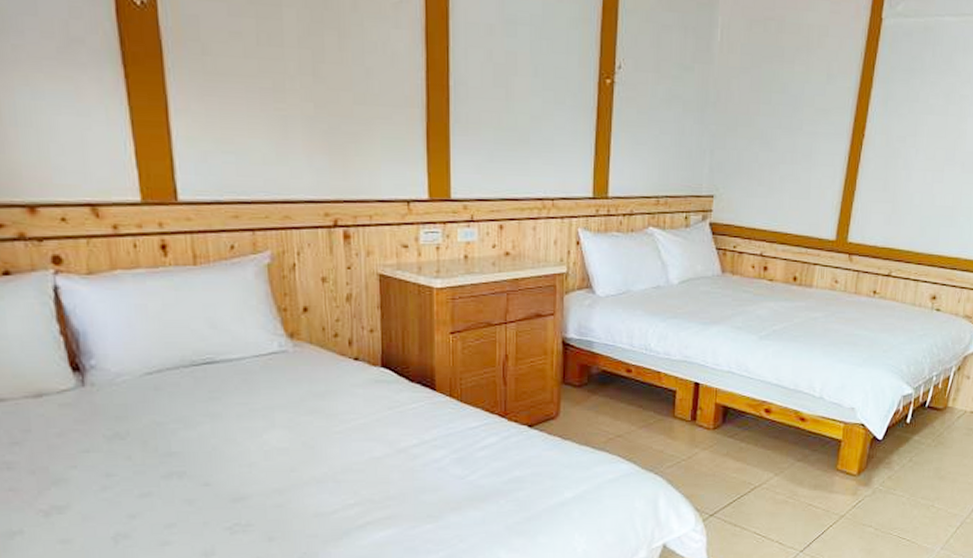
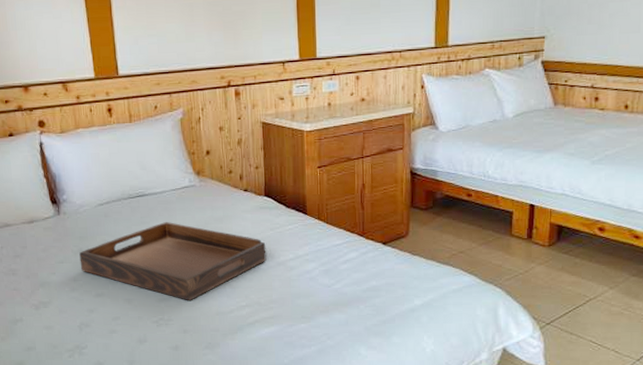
serving tray: none [115,398,383,501] -> present [79,222,267,301]

